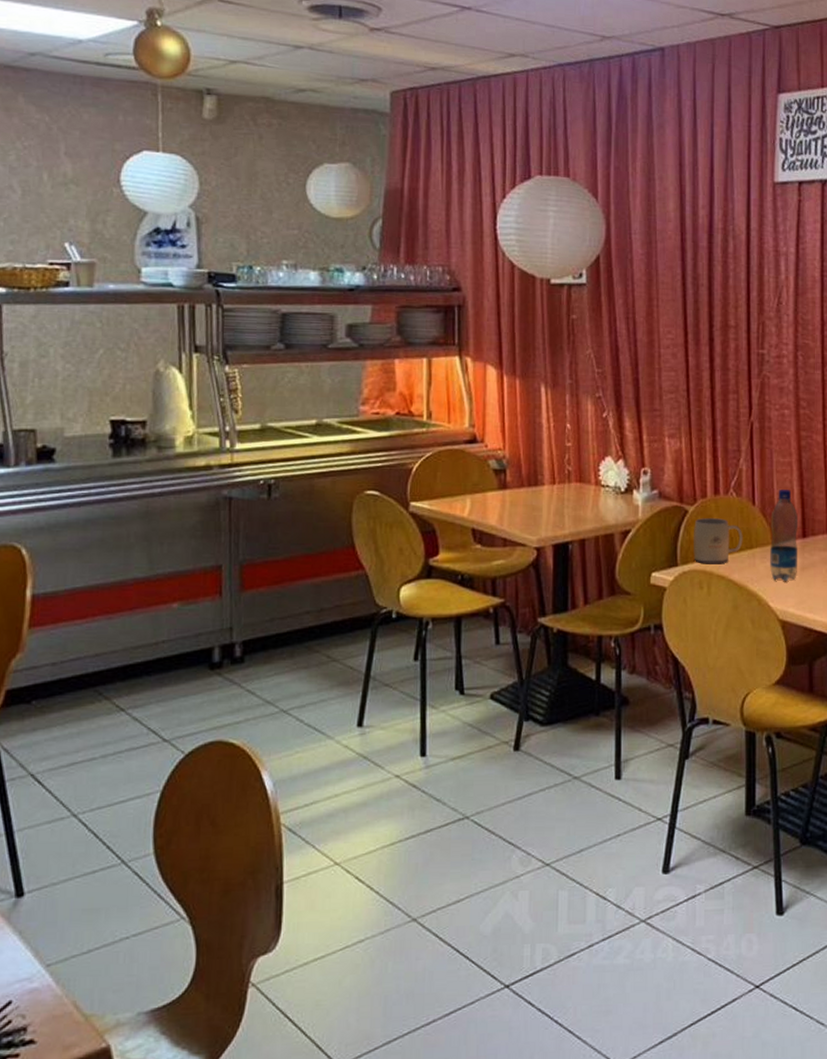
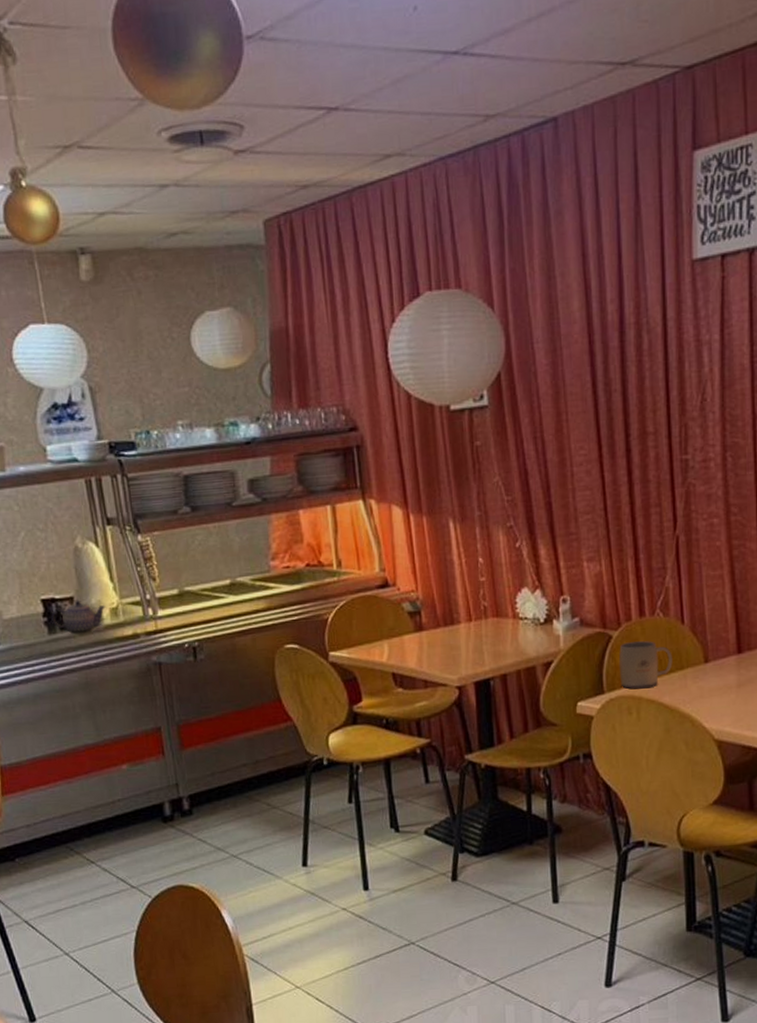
teapot: none [118,424,180,460] -> present [51,600,106,635]
bottle: present [770,490,798,582] -> none [702,604,733,701]

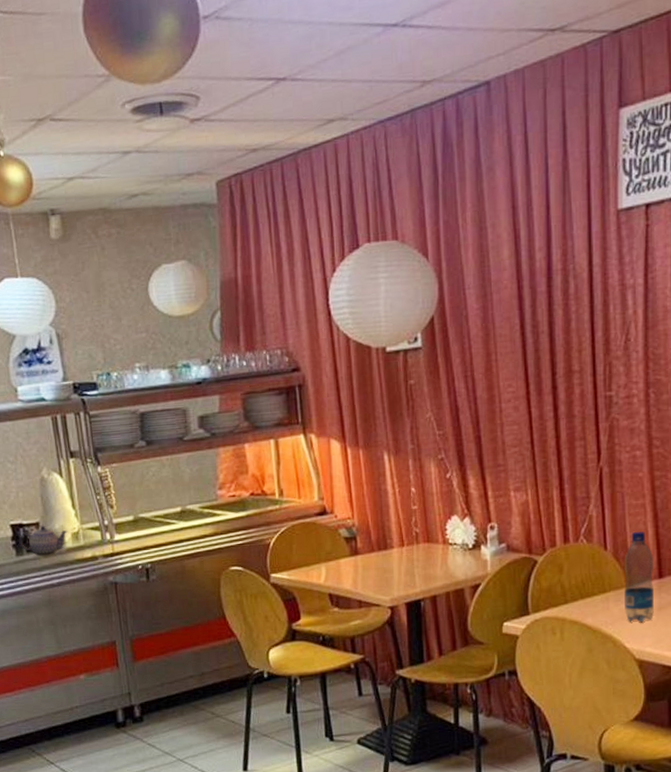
mug: present [618,641,673,689] -> none [543,566,596,611]
bottle: none [702,604,733,701] -> present [624,532,654,623]

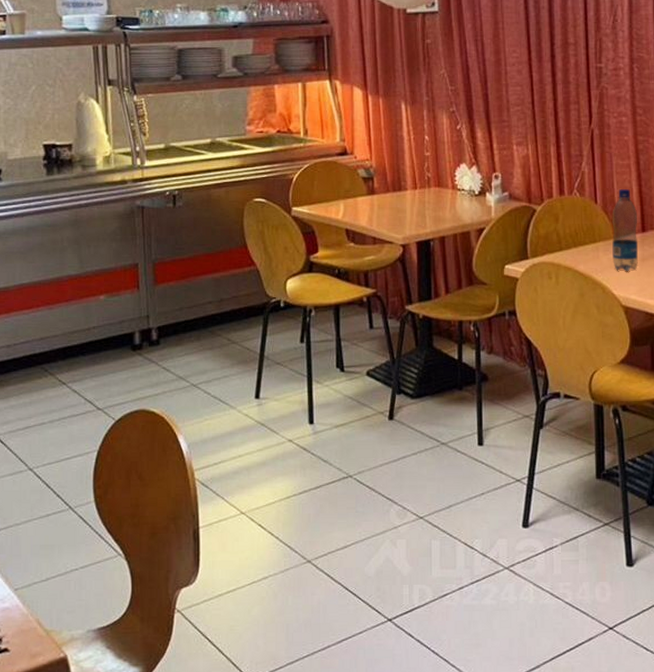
teapot: present [19,525,68,557] -> none [51,147,100,177]

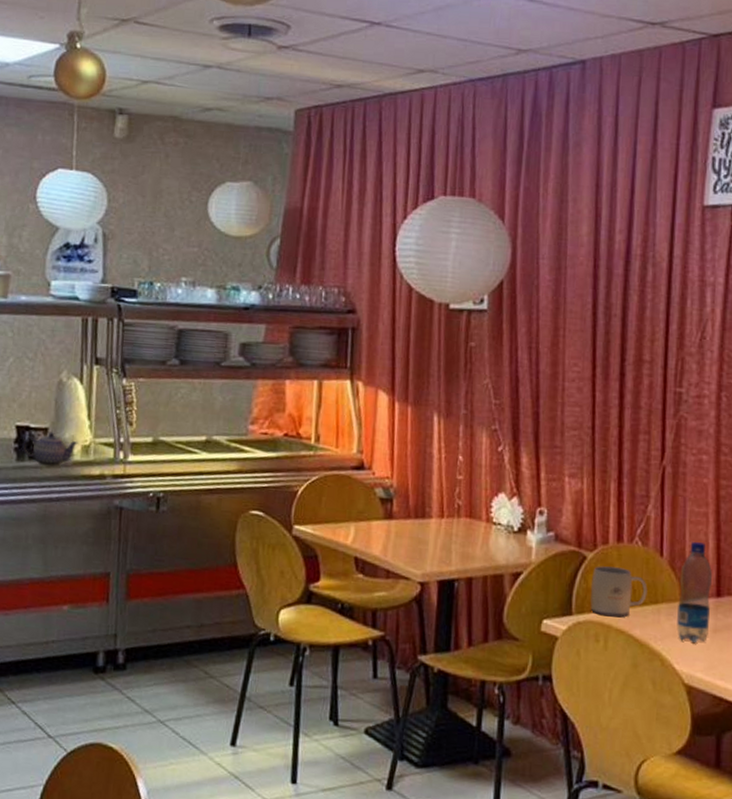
teapot: none [51,147,100,177] -> present [22,431,78,467]
mug: none [541,216,587,257] -> present [590,566,648,618]

